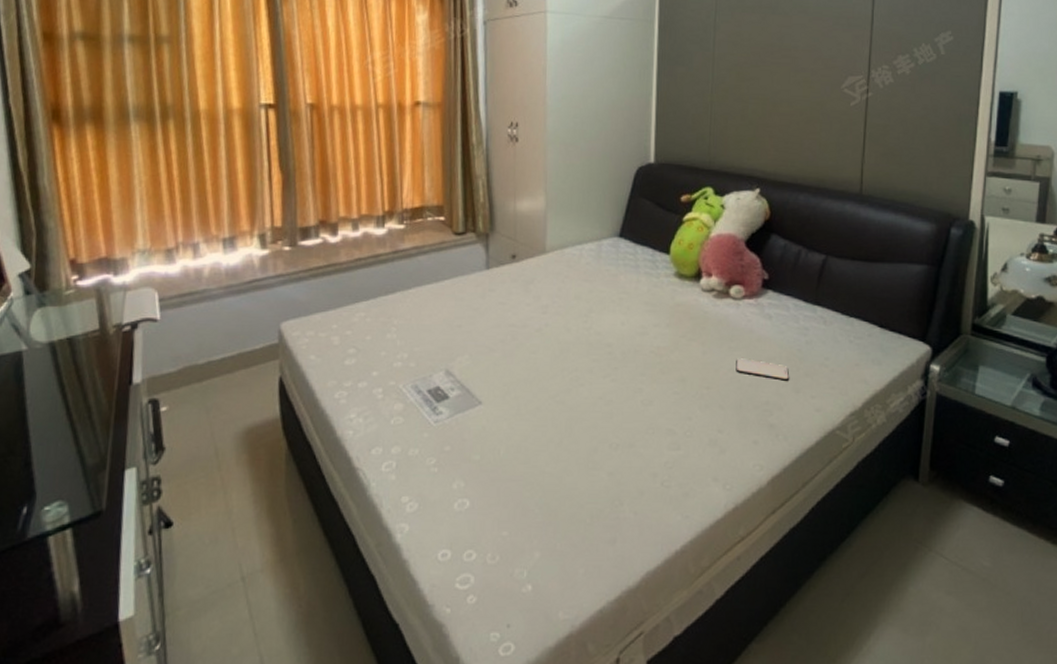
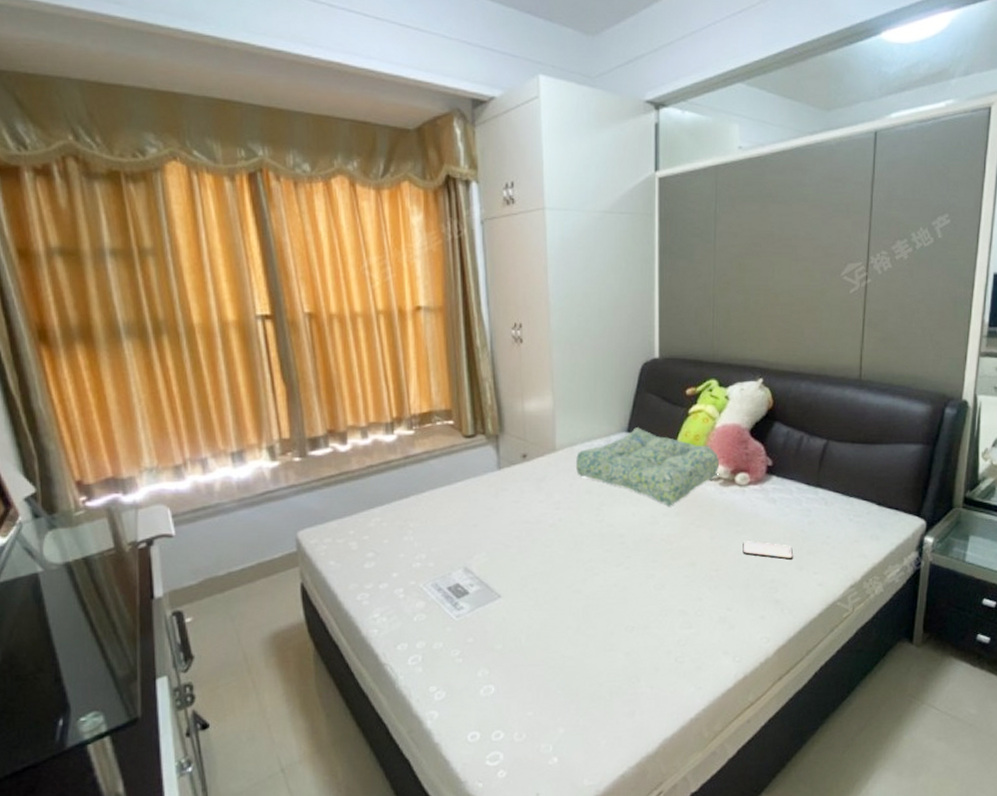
seat cushion: none [565,233,714,317] -> present [575,427,720,507]

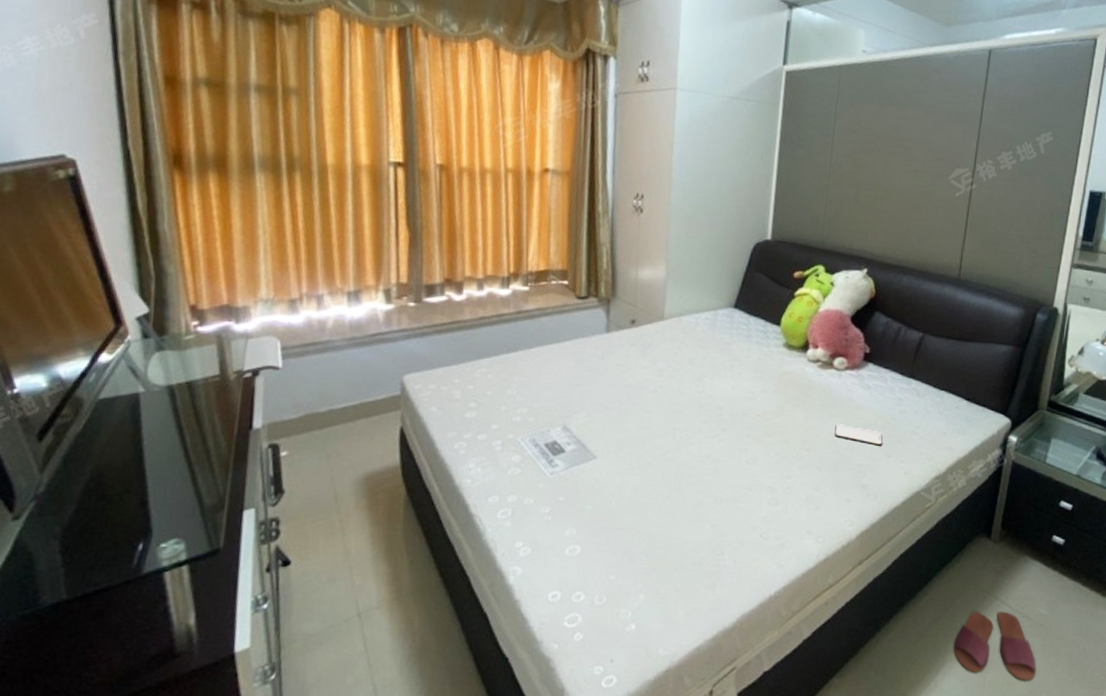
seat cushion: present [575,427,720,507] -> none [681,304,820,384]
slippers: none [882,714,969,782] -> present [953,611,1036,681]

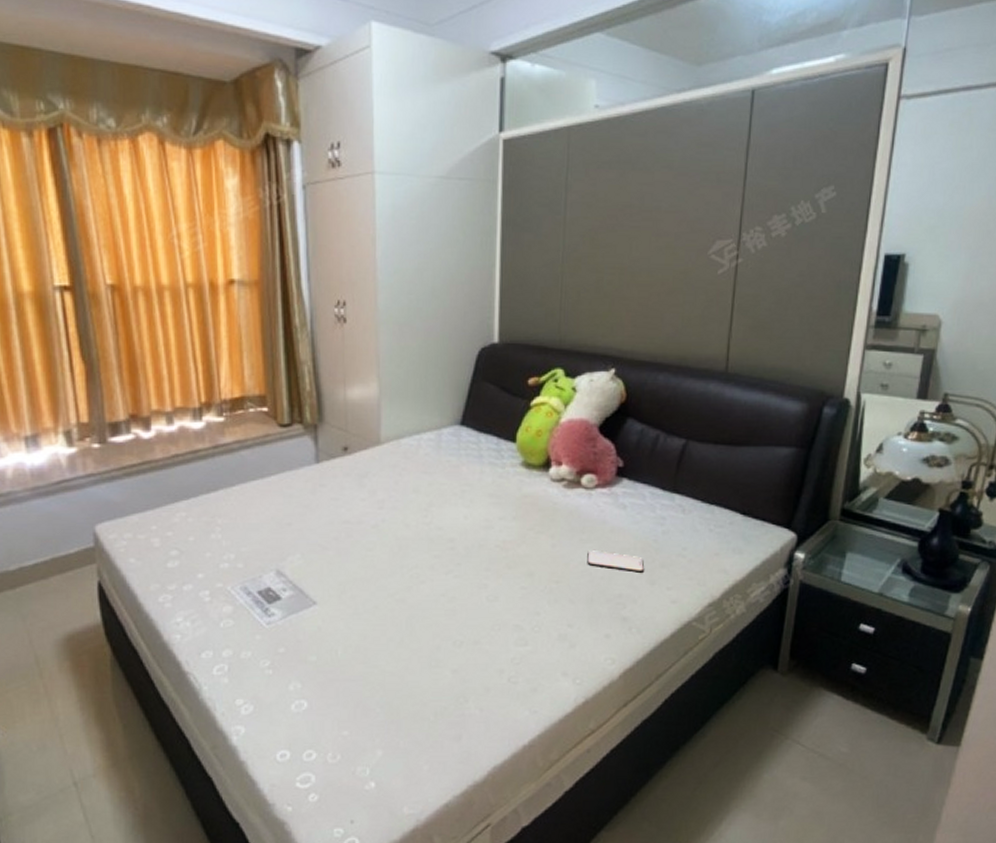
slippers: present [953,611,1036,681] -> none [738,751,837,827]

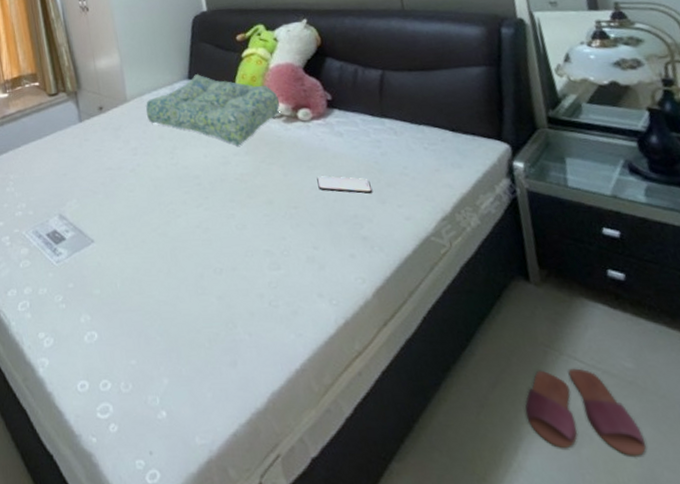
seat cushion: none [402,420,564,509] -> present [145,74,282,146]
slippers: none [738,751,837,827] -> present [525,368,647,456]

